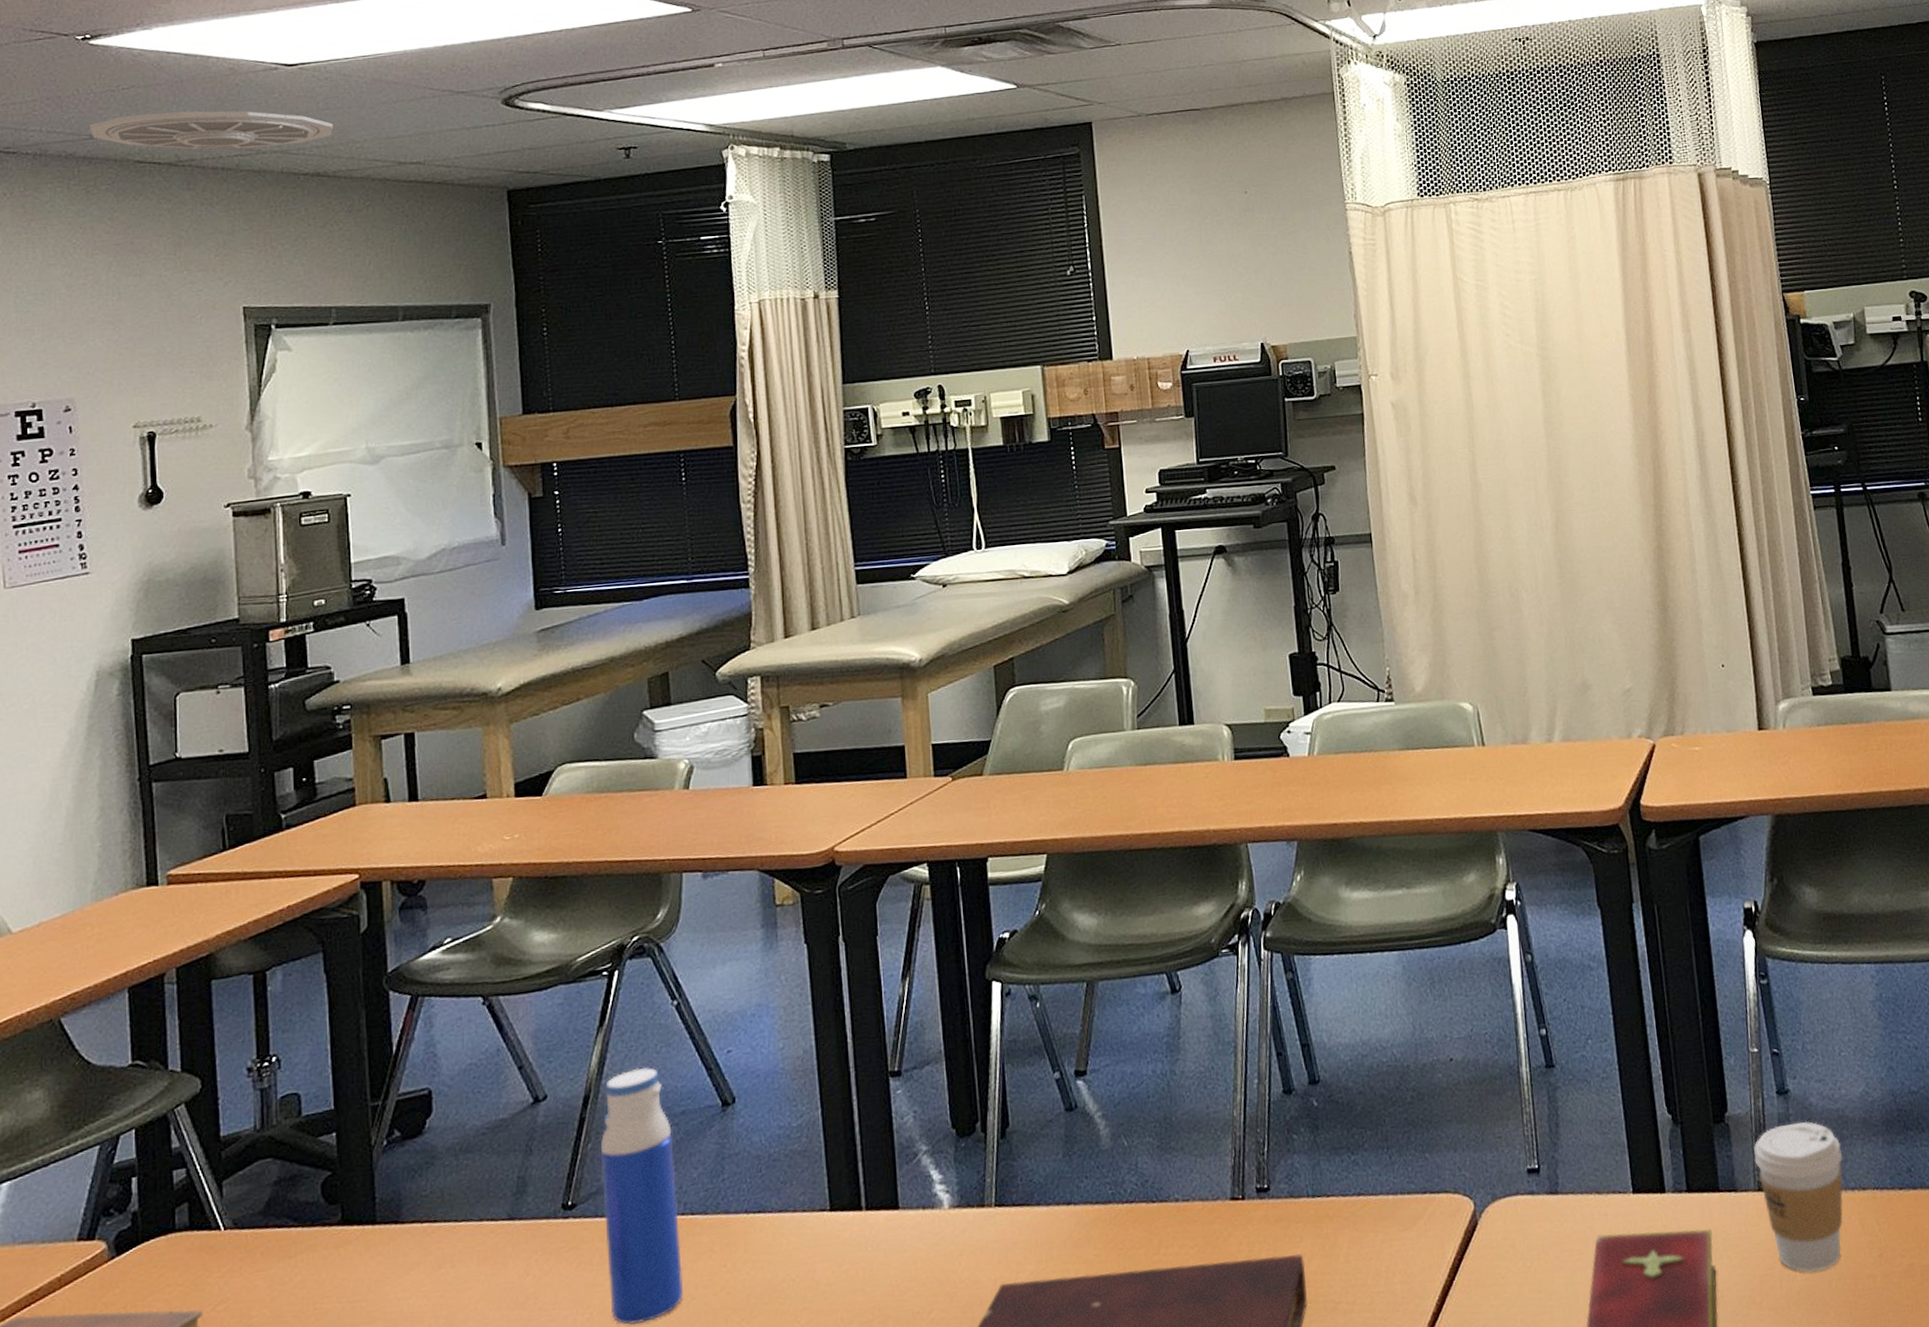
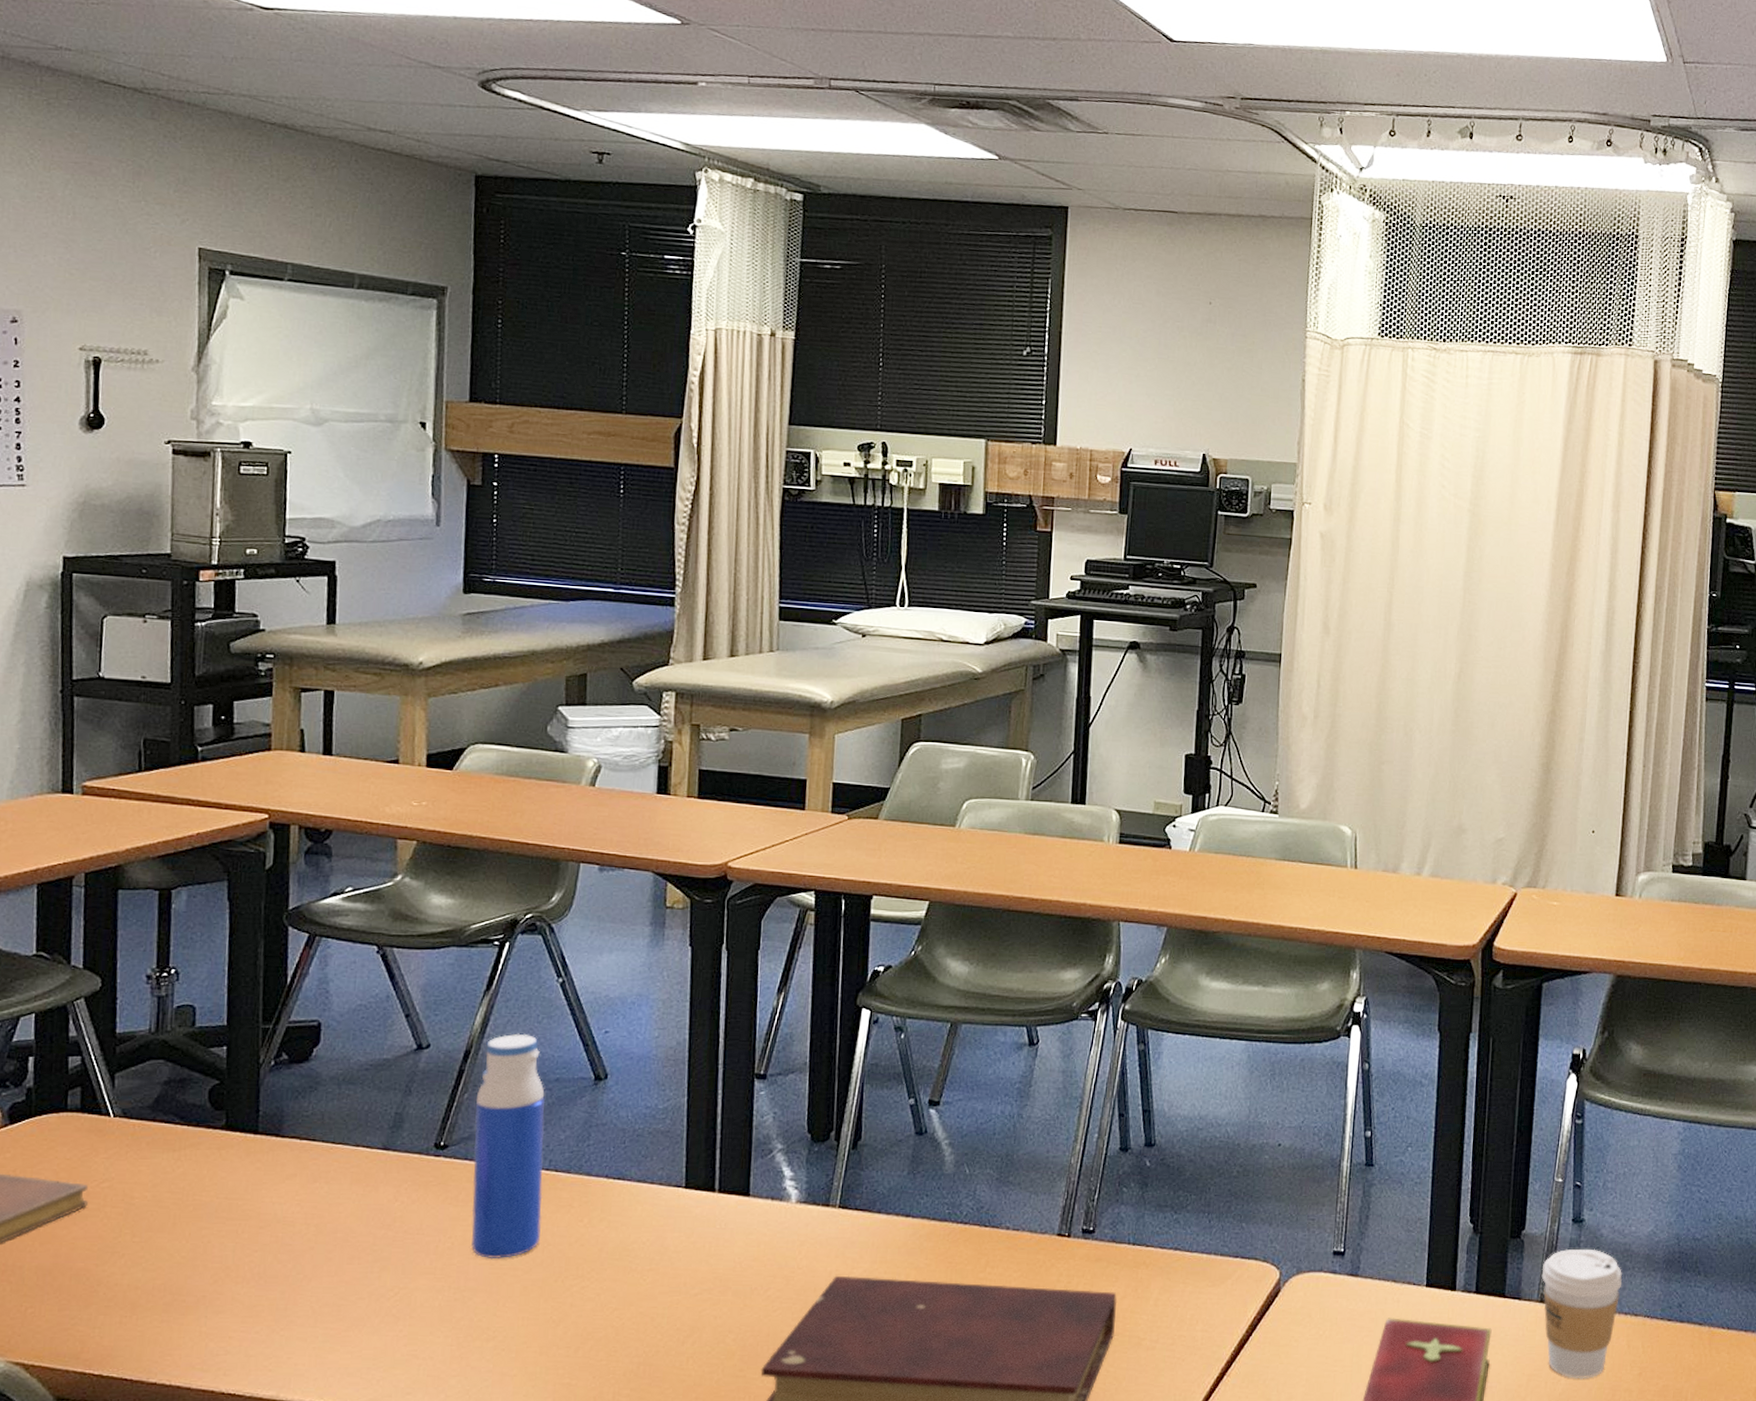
ceiling vent: present [89,110,333,150] -> none [55,31,305,91]

